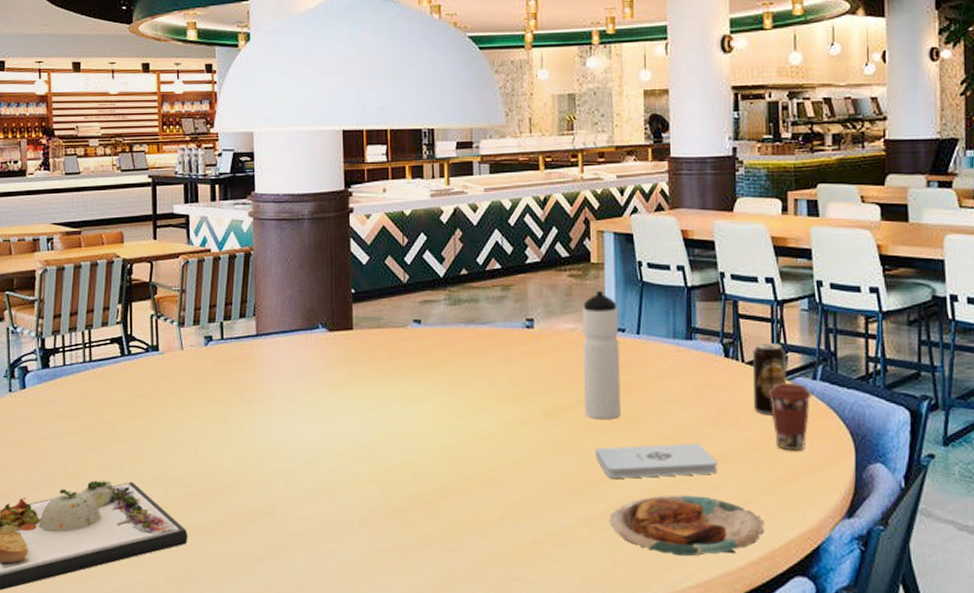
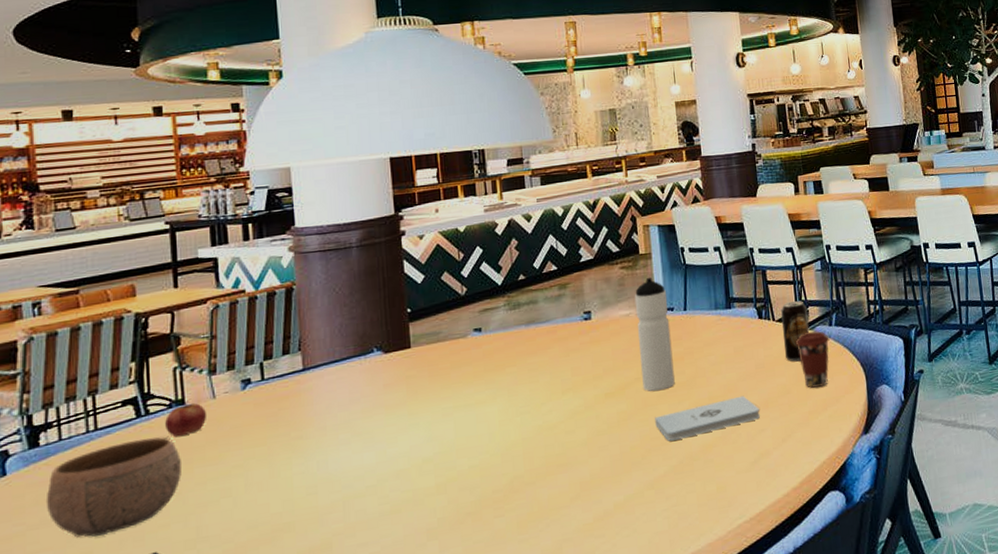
bowl: none [53,376,154,457] -> present [45,437,182,538]
apple: none [143,348,176,379] -> present [165,400,207,437]
plate: present [610,495,765,557] -> none [671,440,802,498]

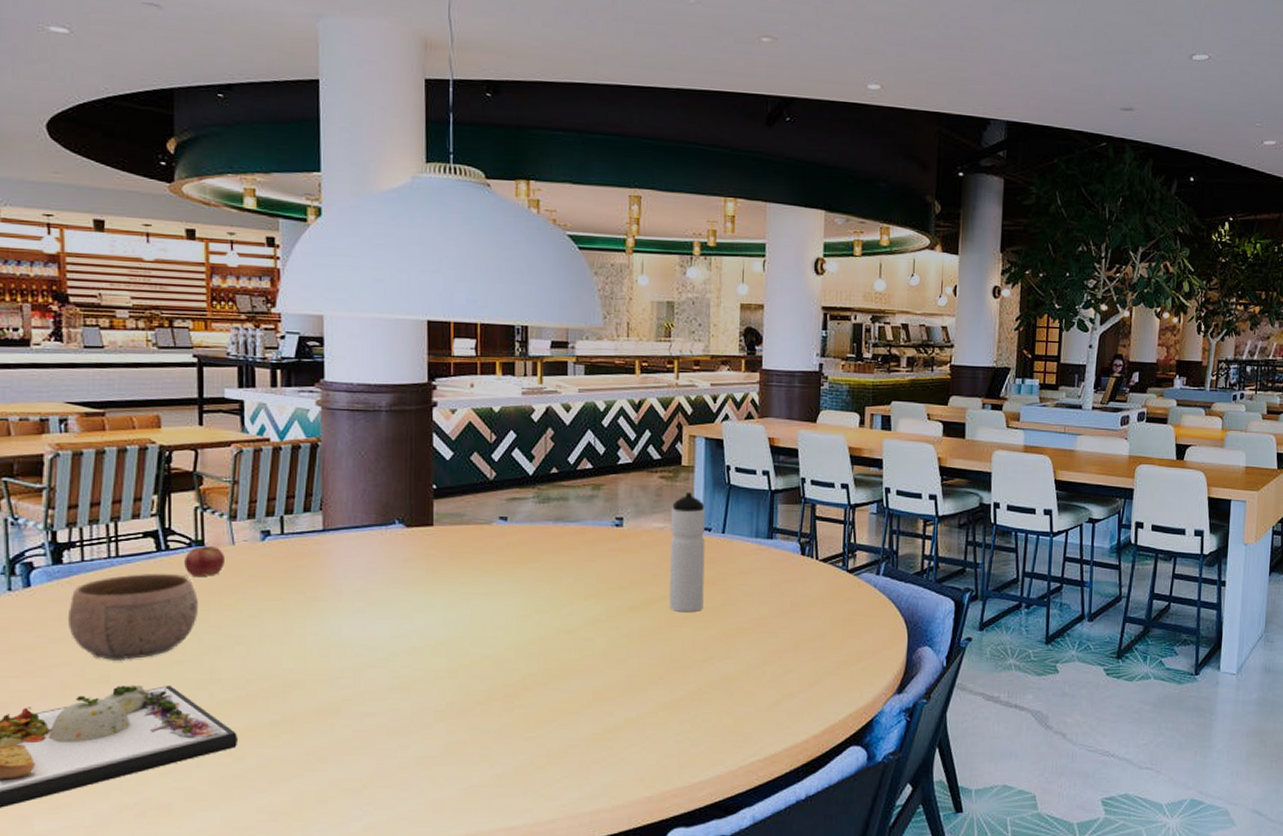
notepad: present [655,395,760,441] -> none [677,632,789,666]
beverage can: present [781,301,810,362] -> none [825,543,855,607]
coffee cup: present [795,331,830,388] -> none [837,578,875,637]

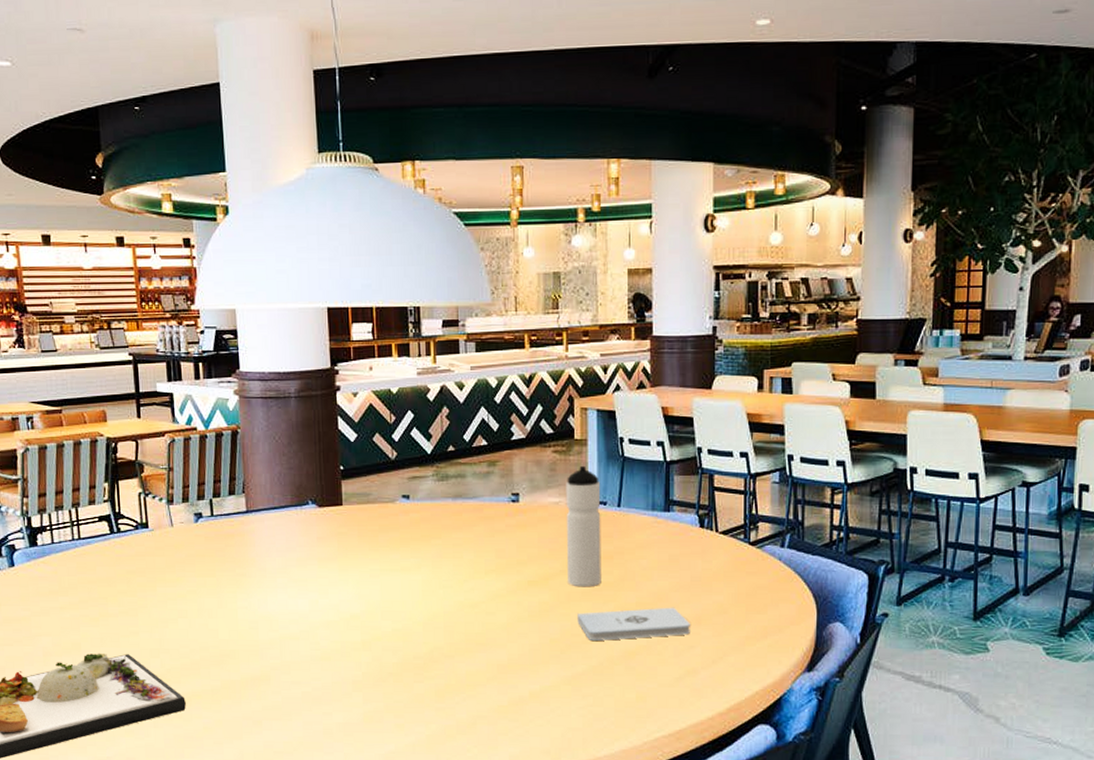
bowl: present [67,573,198,660] -> none [44,553,147,631]
apple: present [184,542,226,576] -> none [133,525,167,556]
notepad: none [677,632,789,666] -> present [577,607,690,641]

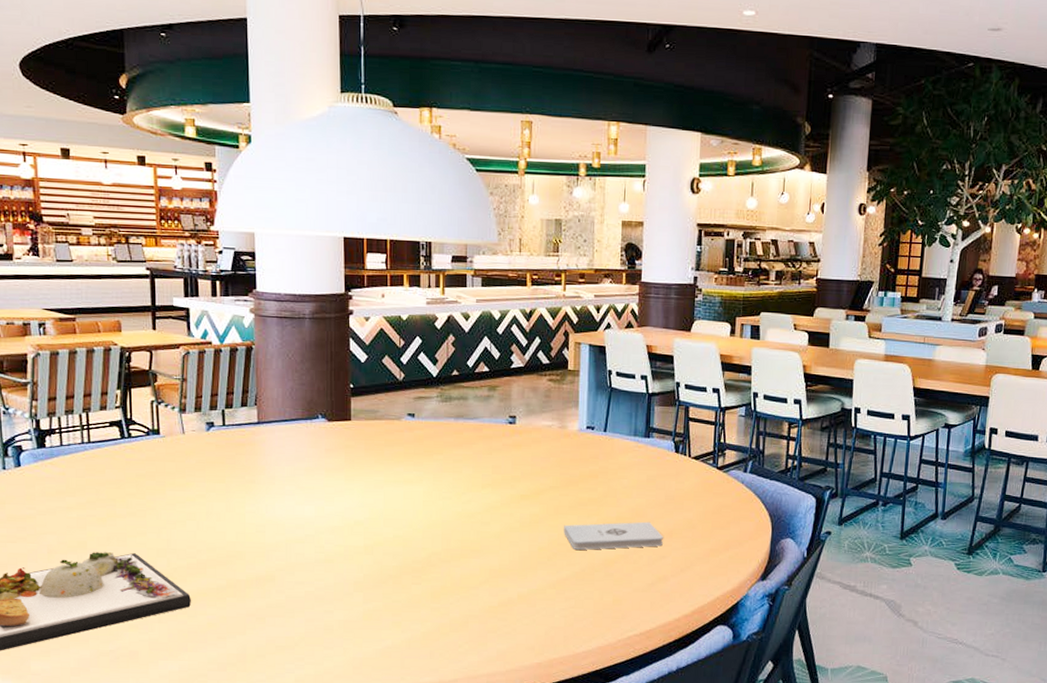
water bottle: present [565,465,601,587] -> none [556,393,590,502]

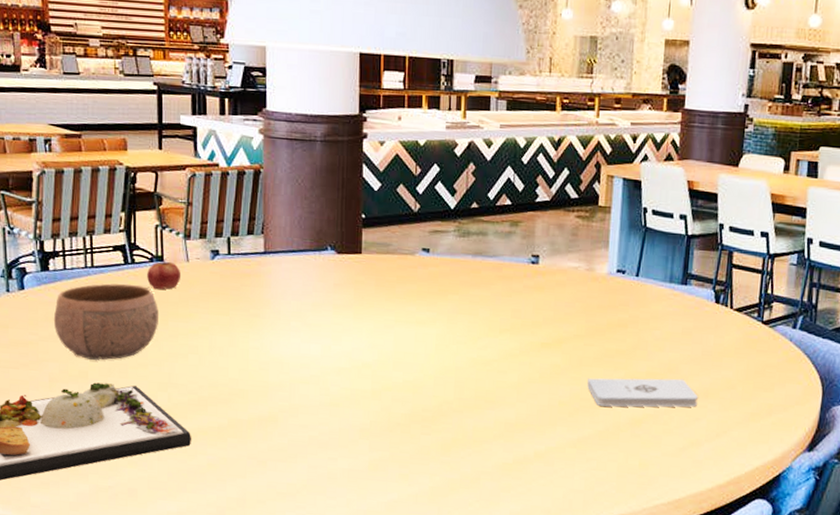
bowl: none [51,457,156,531] -> present [53,283,158,360]
apple: none [144,431,178,461] -> present [147,258,182,290]

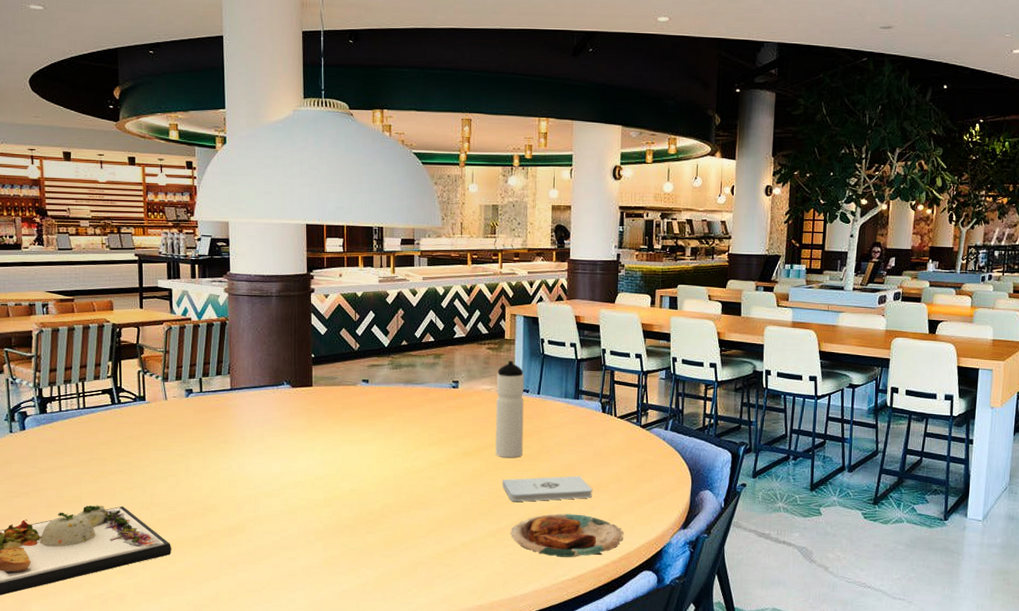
bowl: present [53,283,158,360] -> none [51,421,142,486]
apple: present [147,258,182,290] -> none [131,398,161,424]
water bottle: none [581,232,621,354] -> present [495,360,525,459]
plate: none [595,423,735,478] -> present [511,513,624,558]

